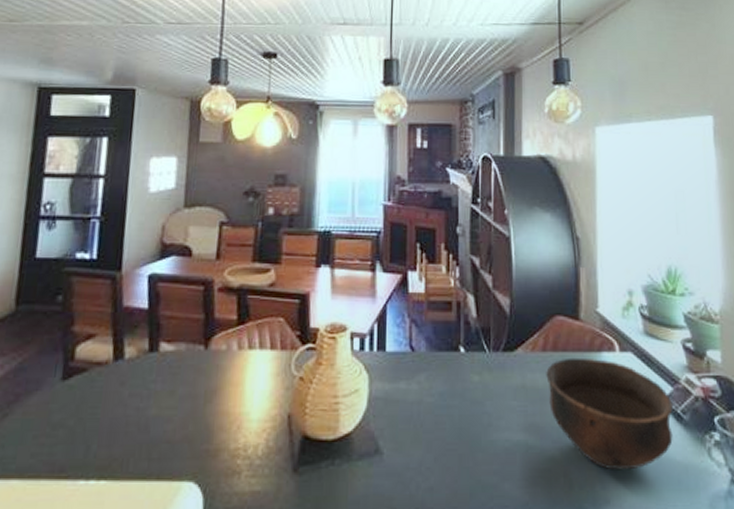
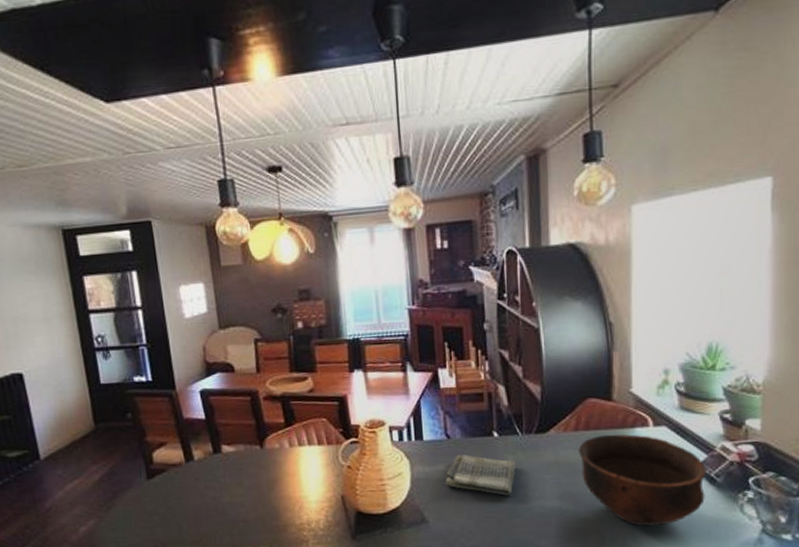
dish towel: none [405,372,482,424] -> present [445,455,516,496]

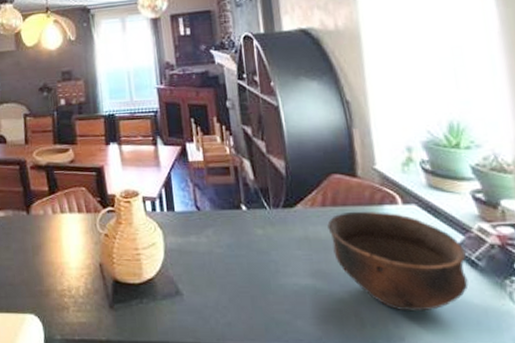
dish towel: present [445,455,516,496] -> none [197,227,267,271]

